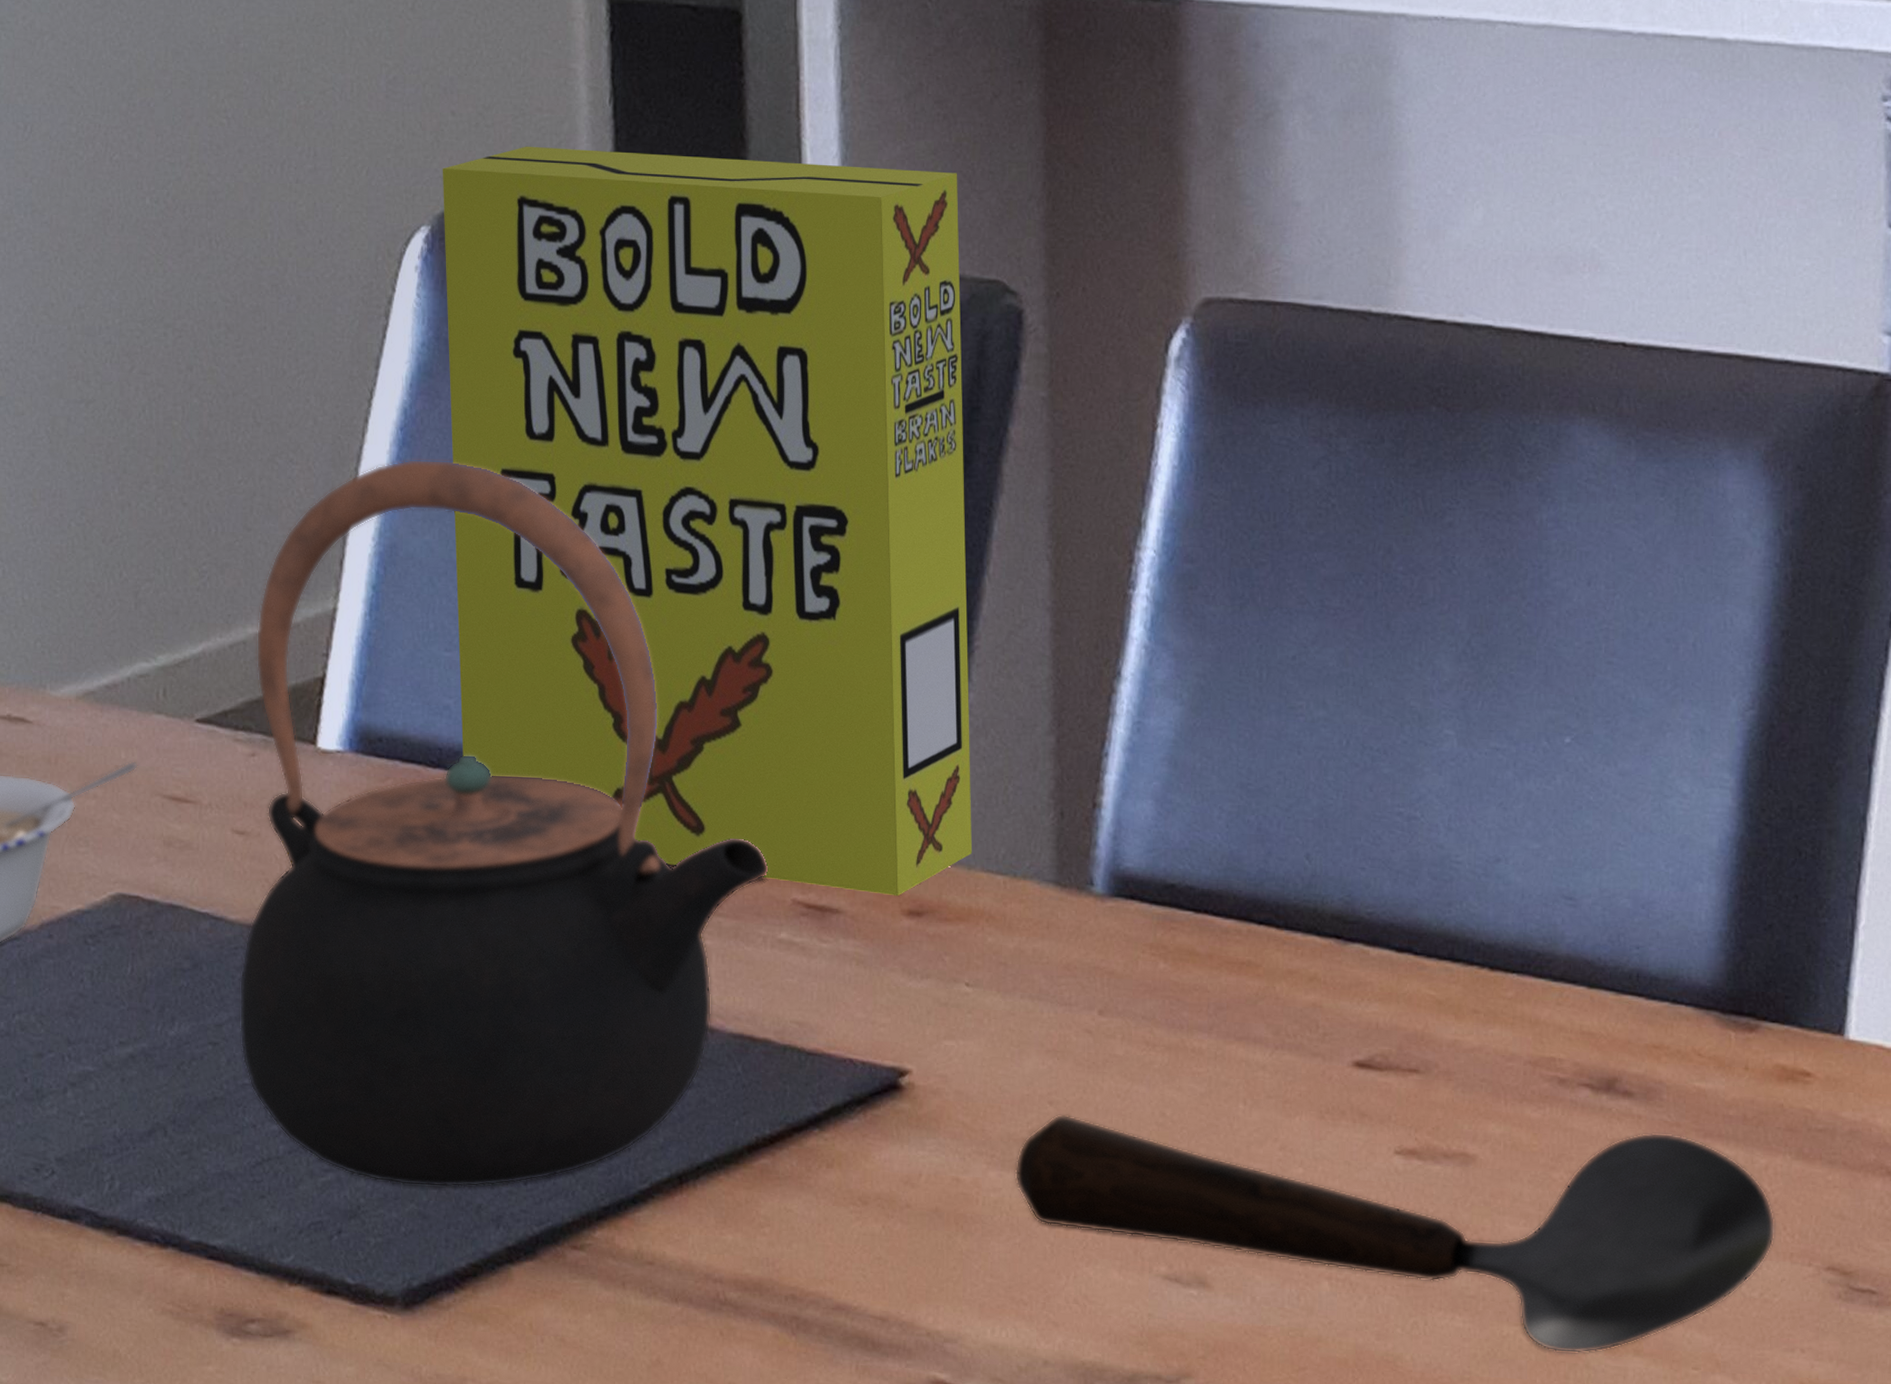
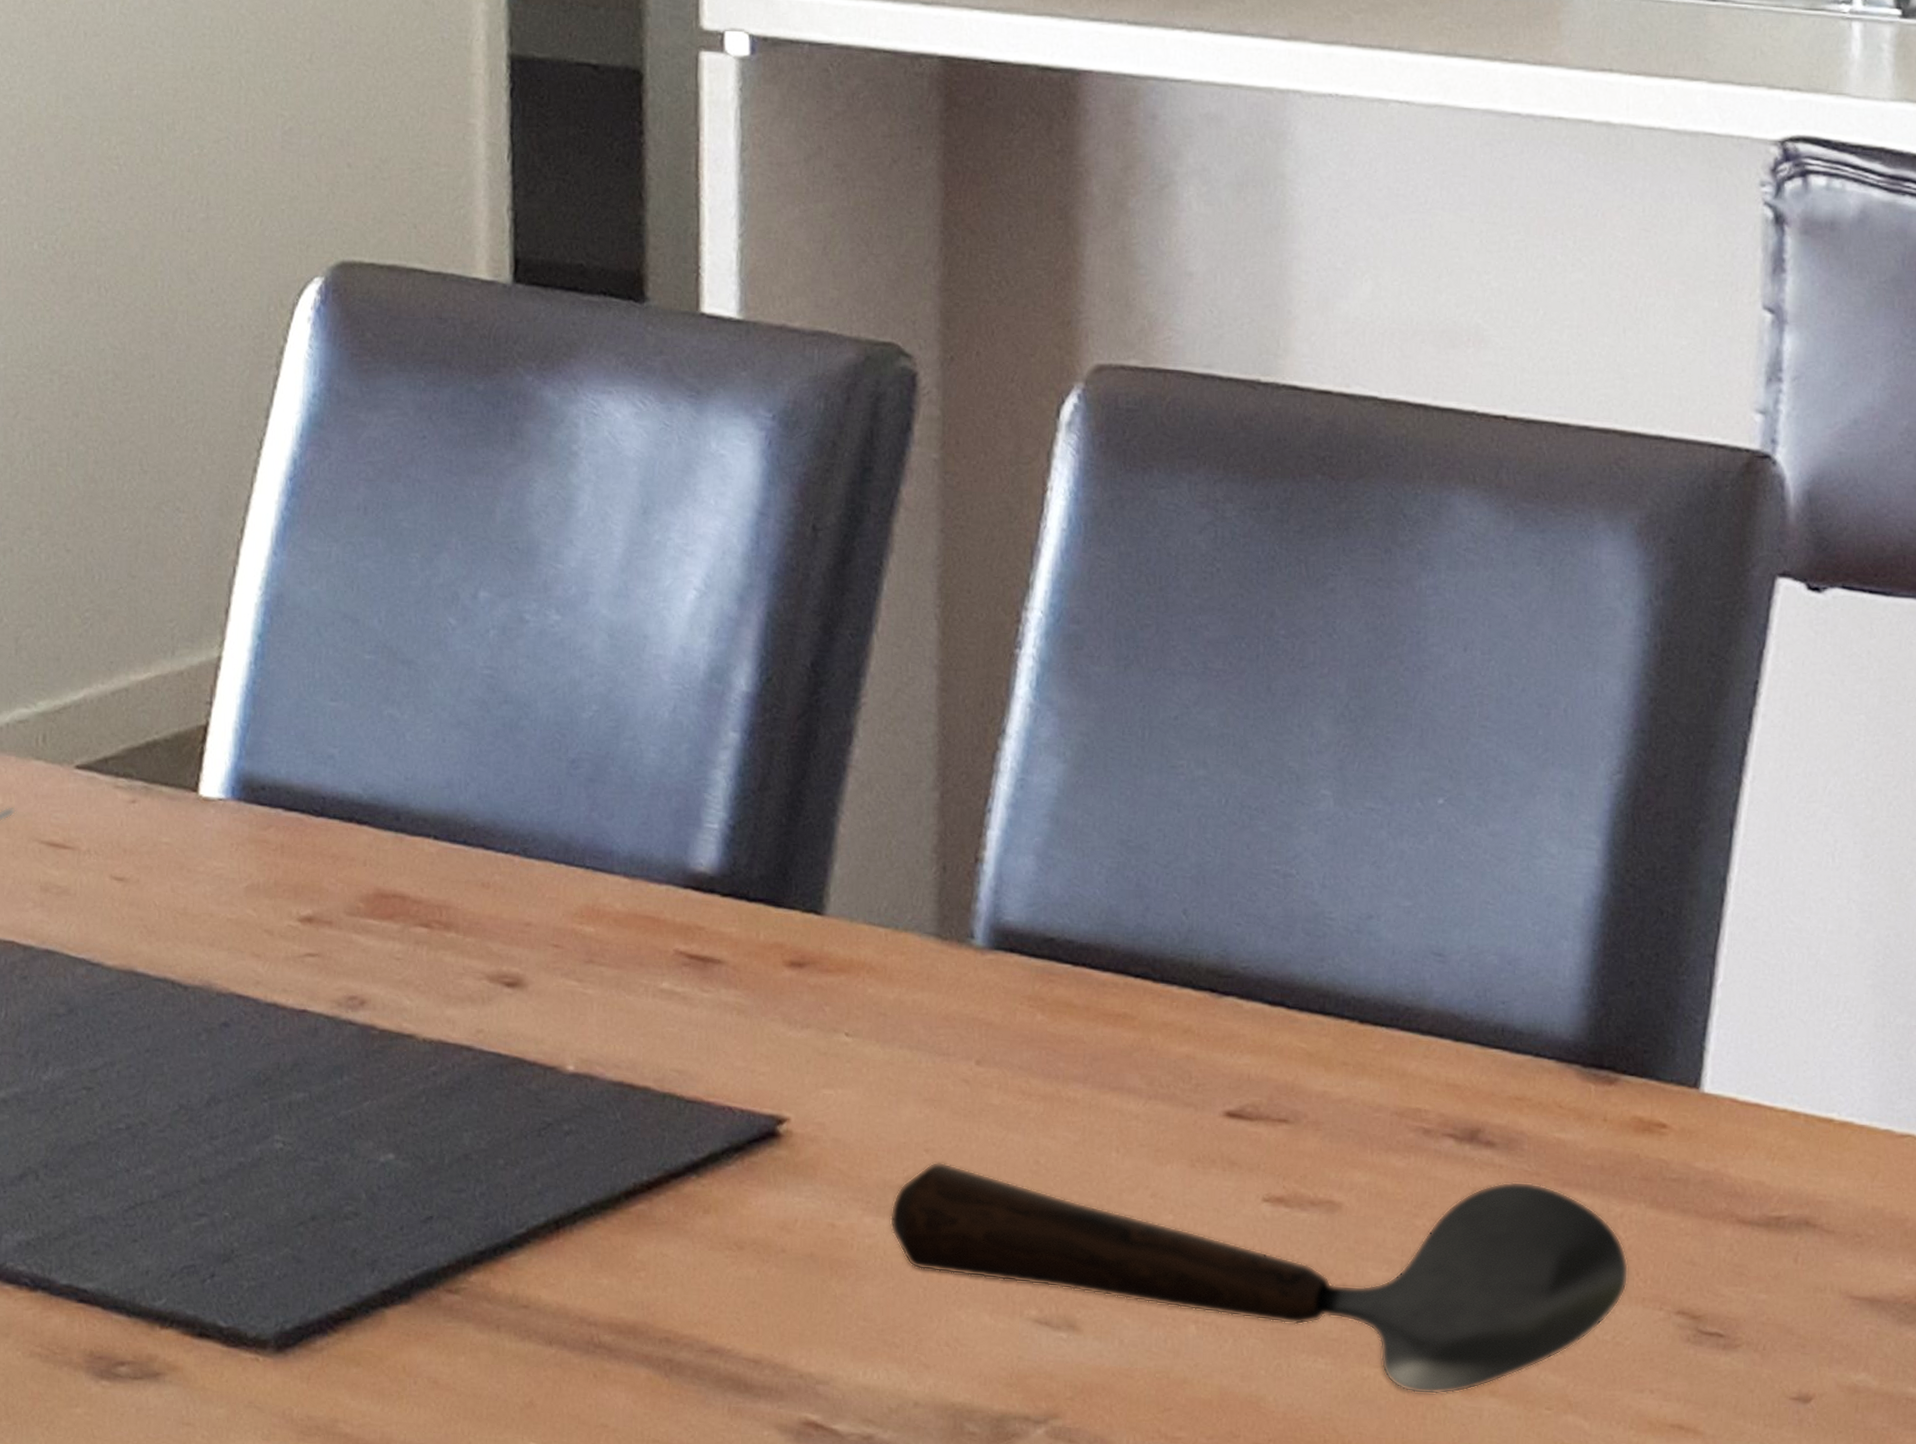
teapot: present [239,459,769,1188] -> none [114,509,652,1232]
cereal box: present [442,146,973,895] -> none [337,200,856,947]

